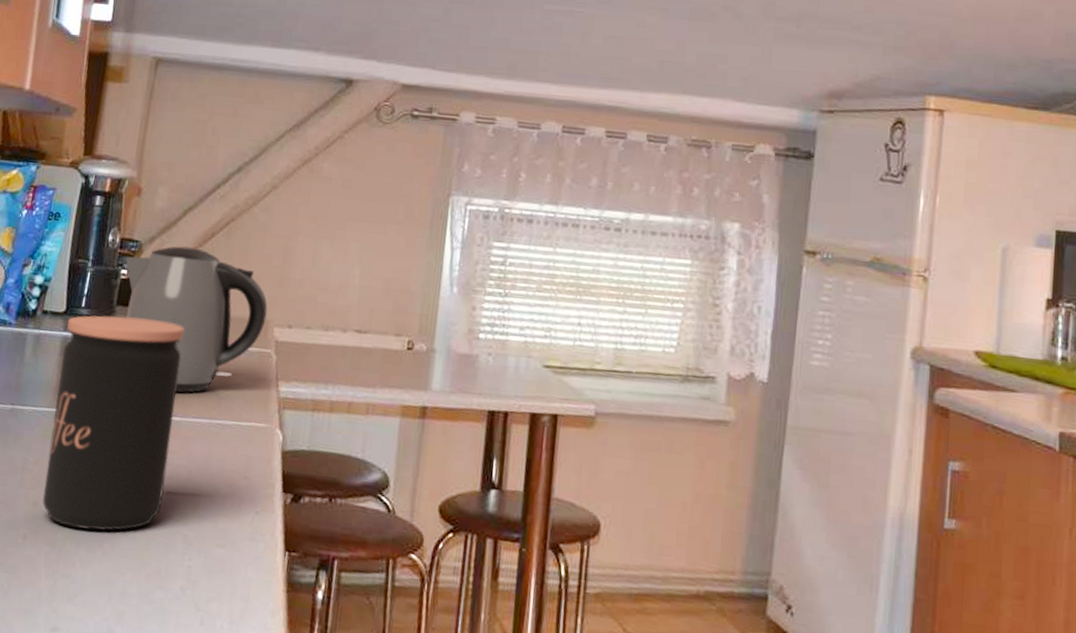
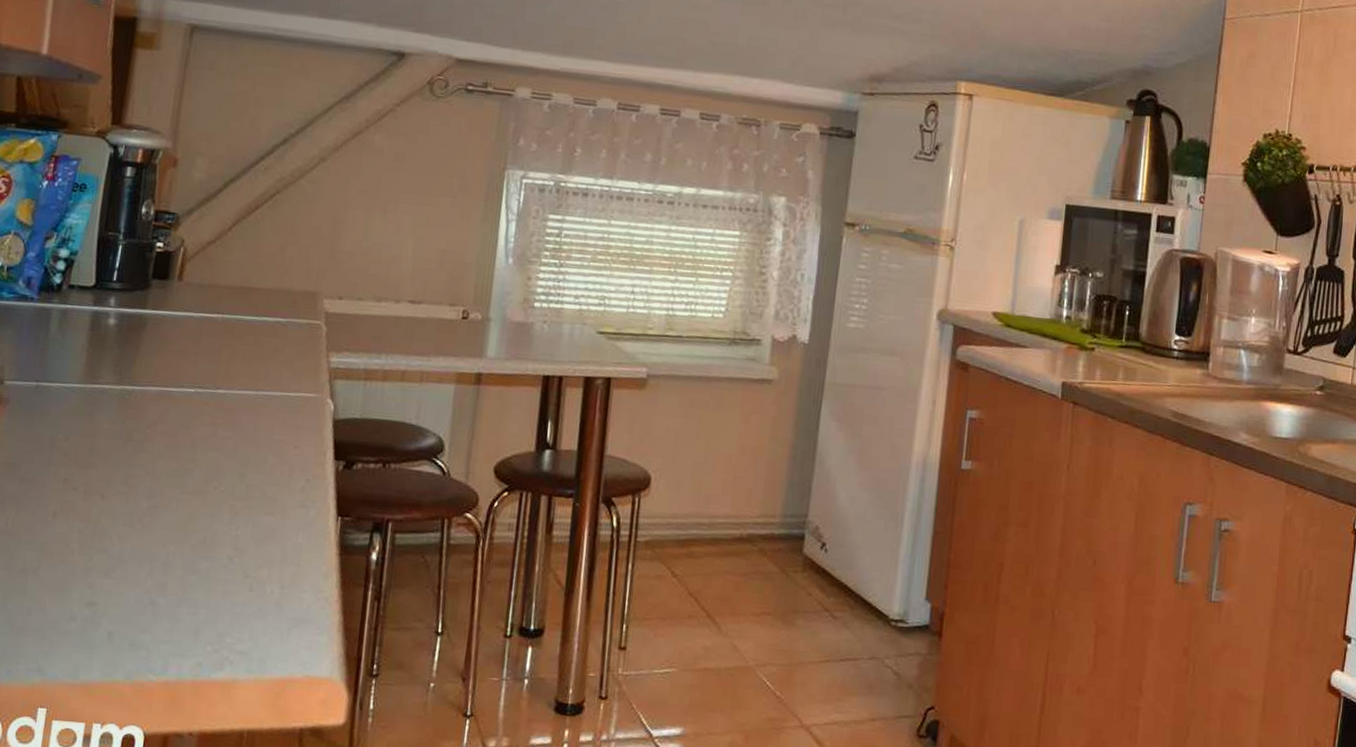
coffee jar: present [43,315,185,532] -> none [74,289,228,506]
kettle: present [125,246,268,393] -> none [161,218,317,366]

